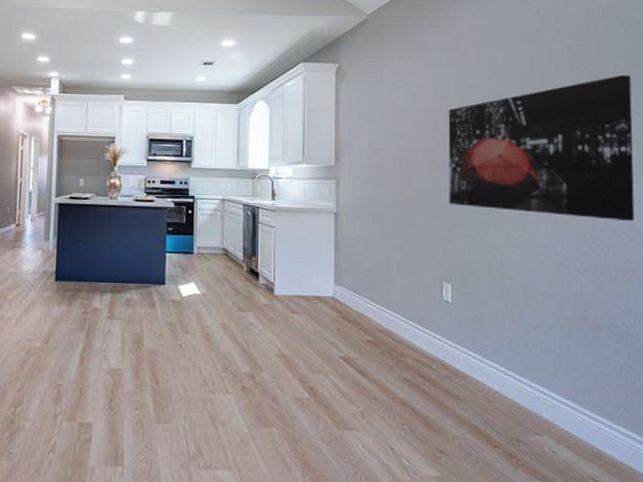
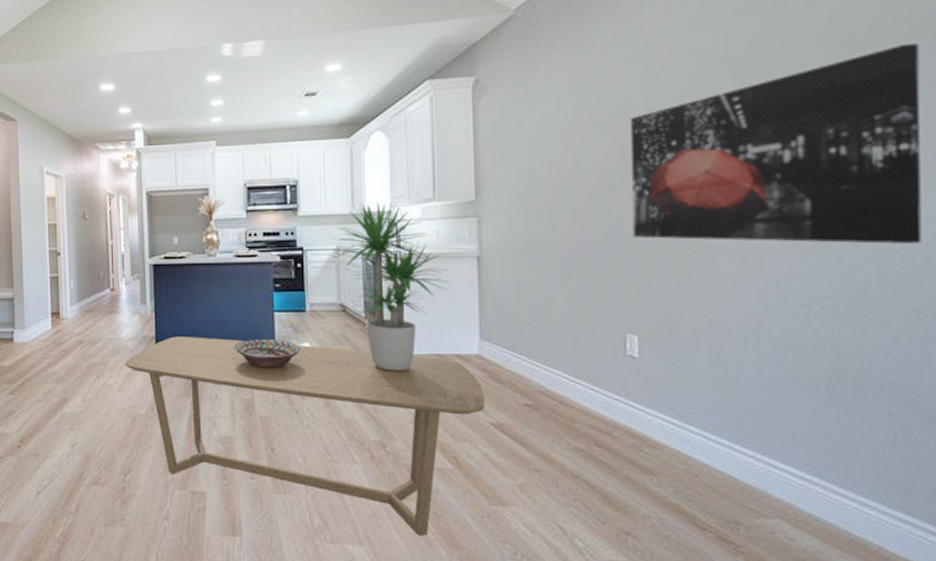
coffee table: none [24,272,336,460] -> present [125,336,485,536]
decorative bowl: none [129,277,188,305] -> present [235,338,301,368]
potted plant: none [218,160,313,310] -> present [331,201,451,371]

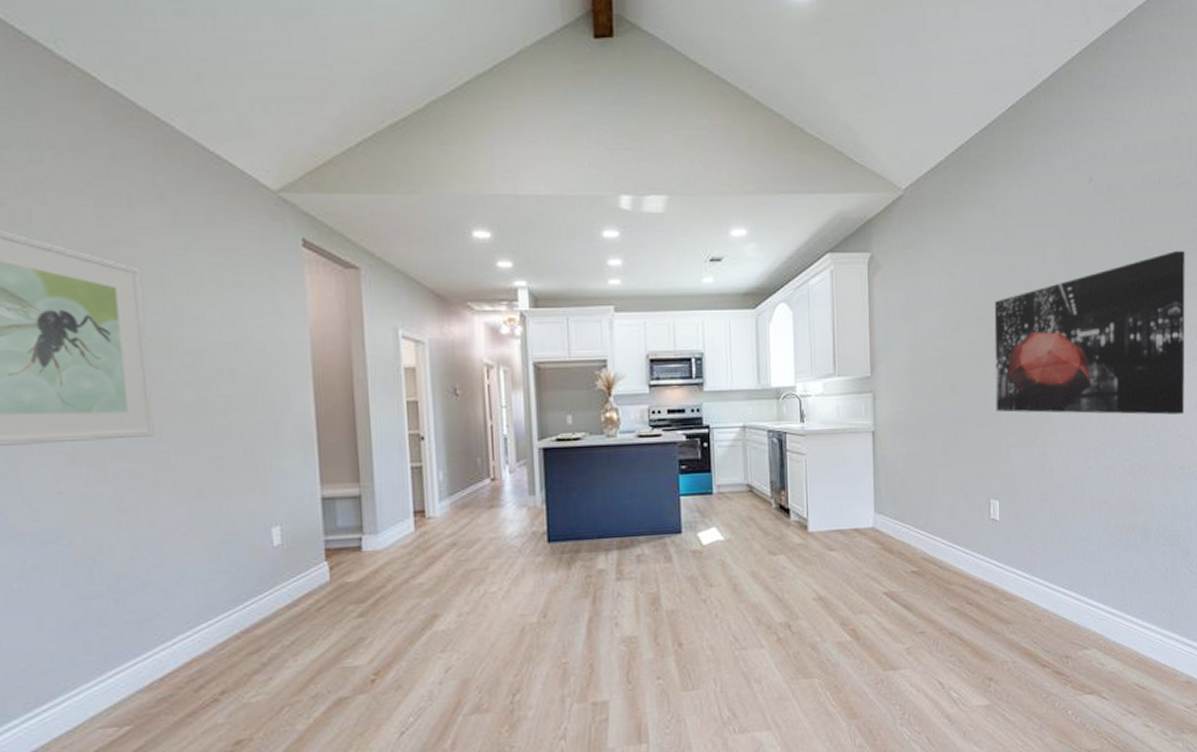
coffee table: present [125,336,485,536] -> none [510,528,879,711]
decorative bowl: present [235,338,301,368] -> none [638,525,709,558]
potted plant: present [331,201,451,371] -> none [738,376,849,550]

